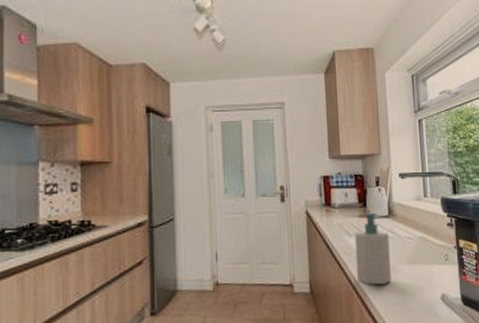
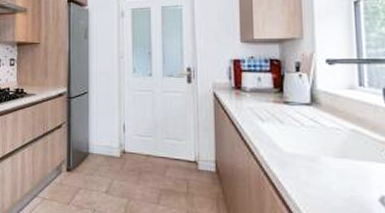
soap bottle: present [354,212,391,285] -> none [267,98,312,176]

